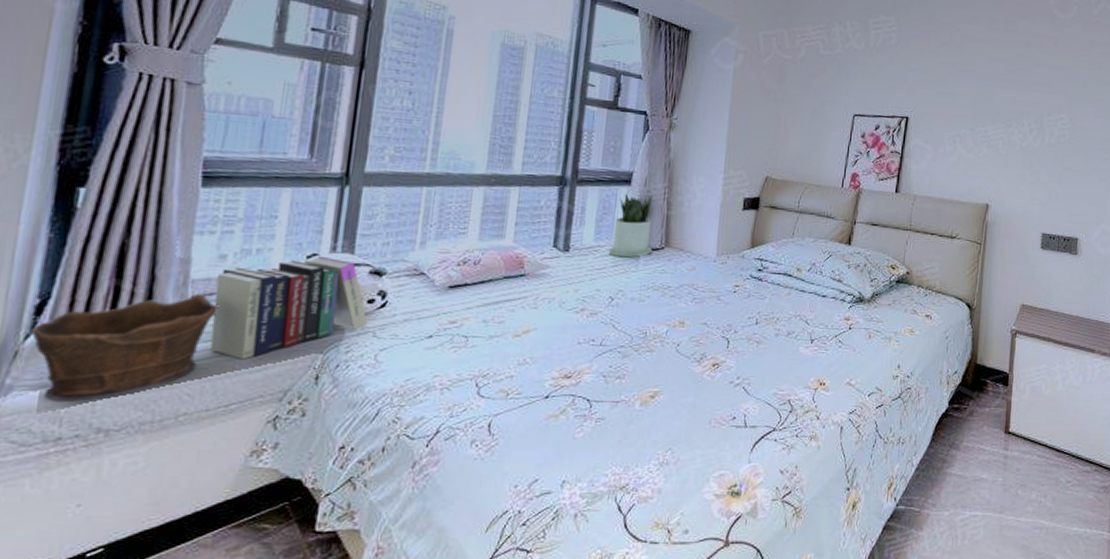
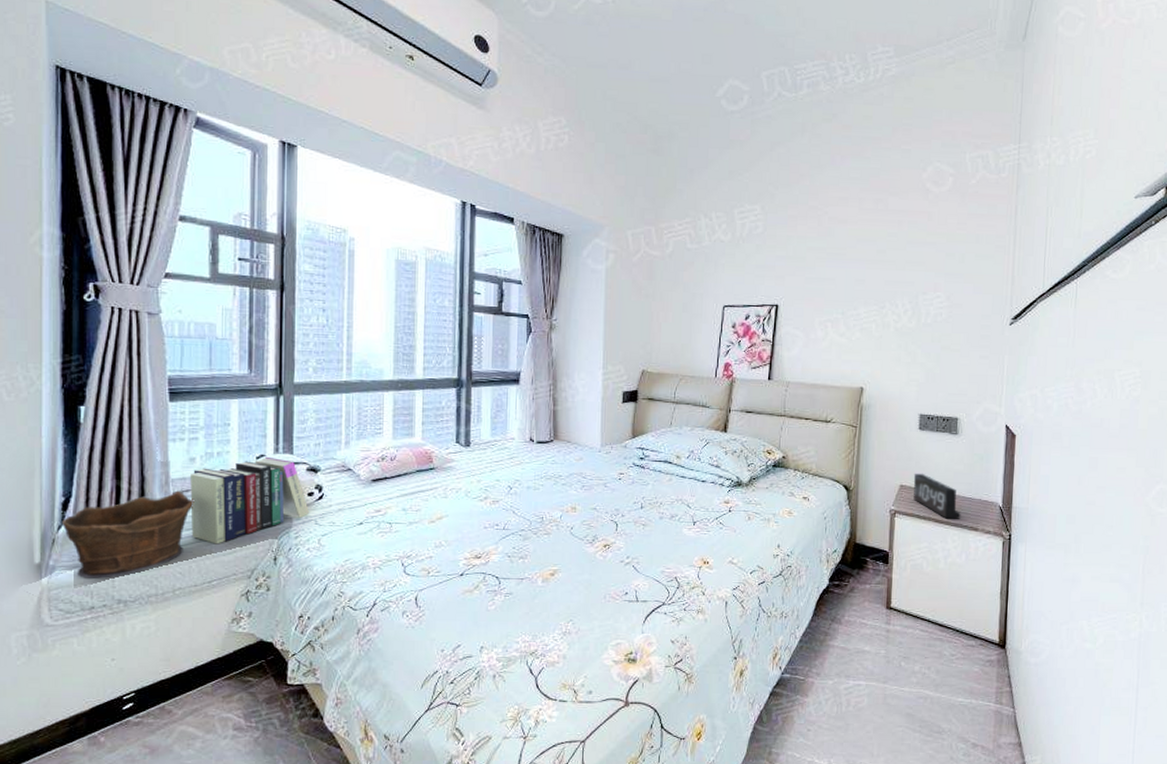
planter: present [608,194,653,258] -> none [504,393,543,451]
alarm clock: none [1034,292,1079,340] -> present [913,473,961,519]

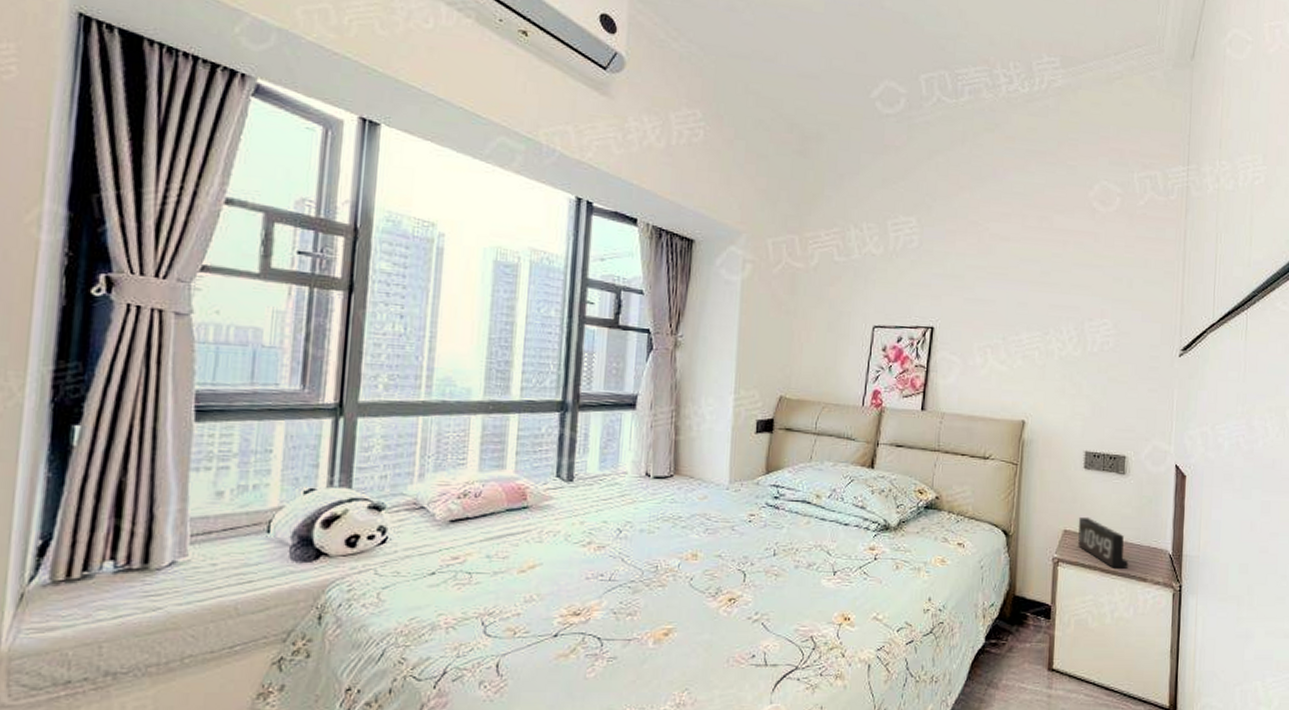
clay pot: present [61,490,194,578] -> none [35,532,219,644]
books: present [190,456,309,544] -> none [211,491,368,600]

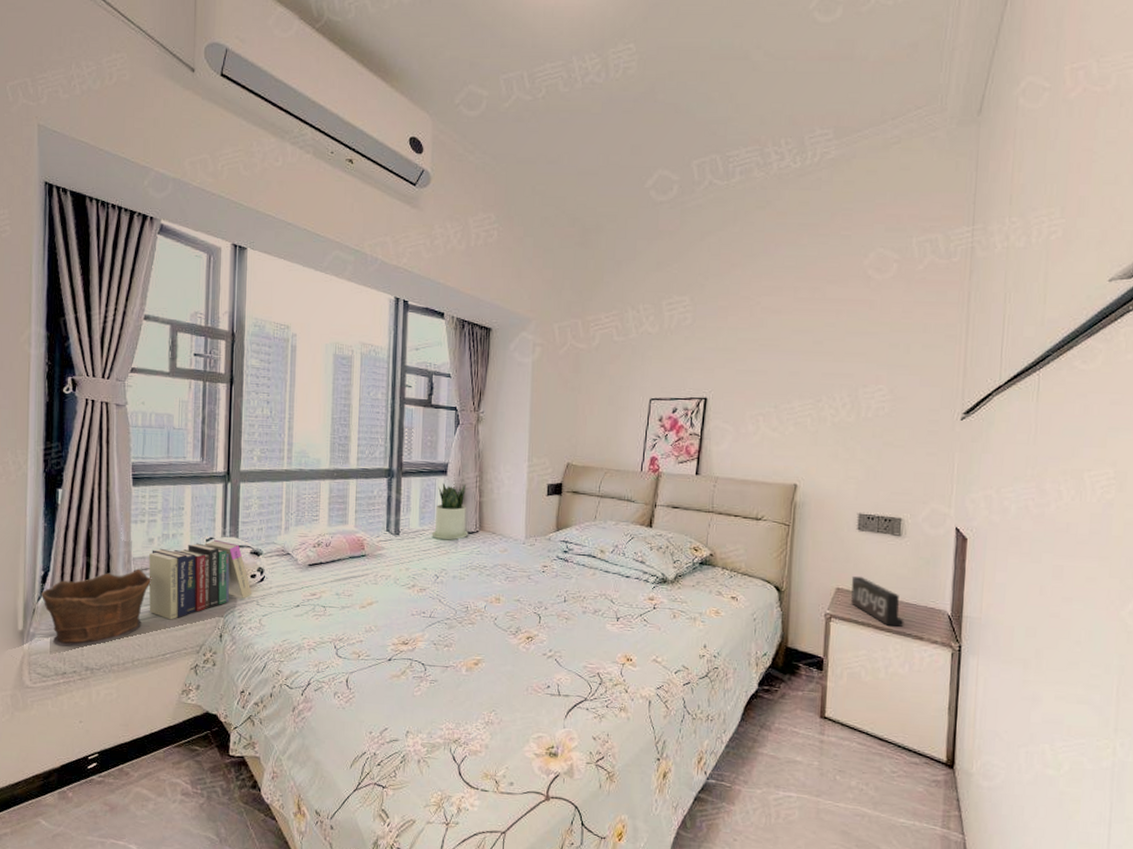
clay pot: none [35,532,219,644] -> present [41,568,152,647]
books: none [211,491,368,600] -> present [149,539,251,620]
planter: none [614,419,661,487] -> present [431,483,469,540]

